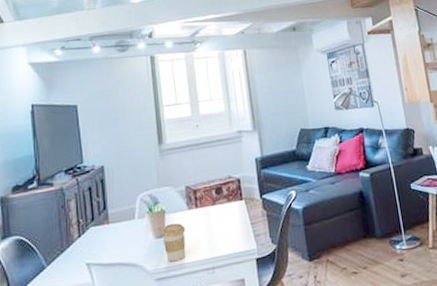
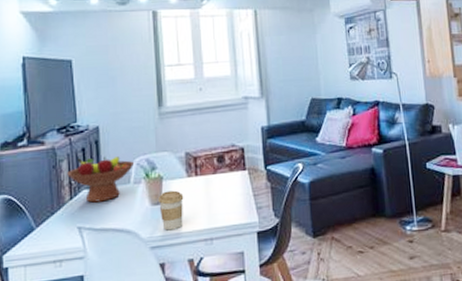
fruit bowl: none [75,193,139,239] -> present [67,156,135,203]

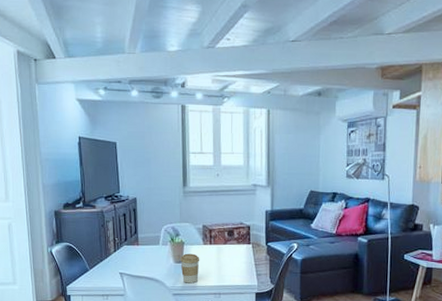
fruit bowl: present [67,156,135,203] -> none [112,221,163,256]

